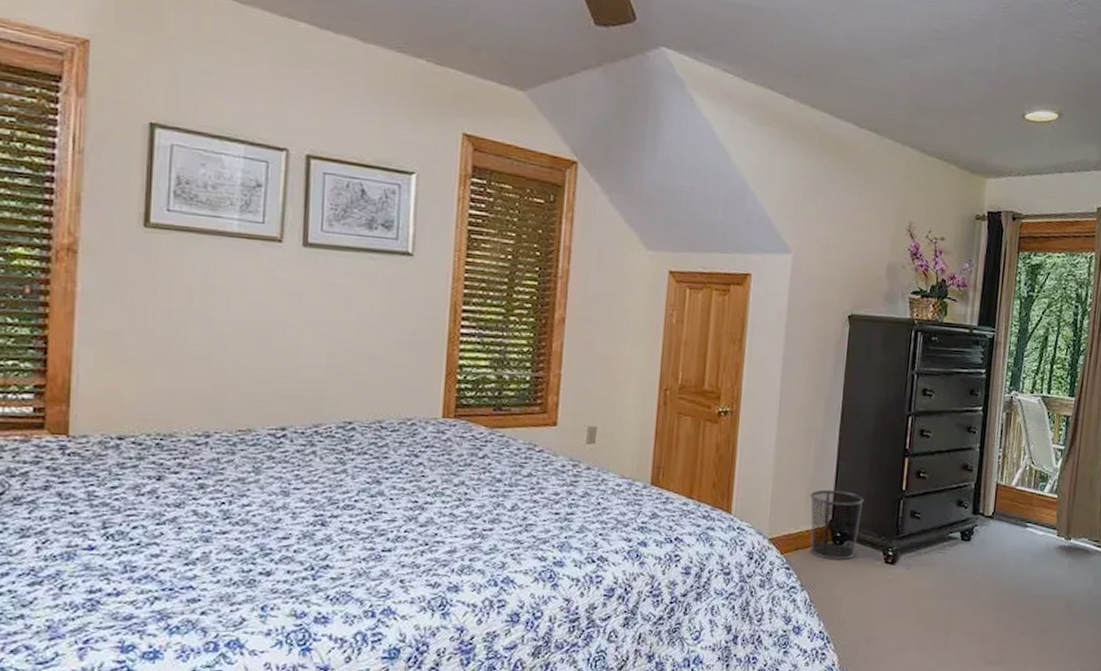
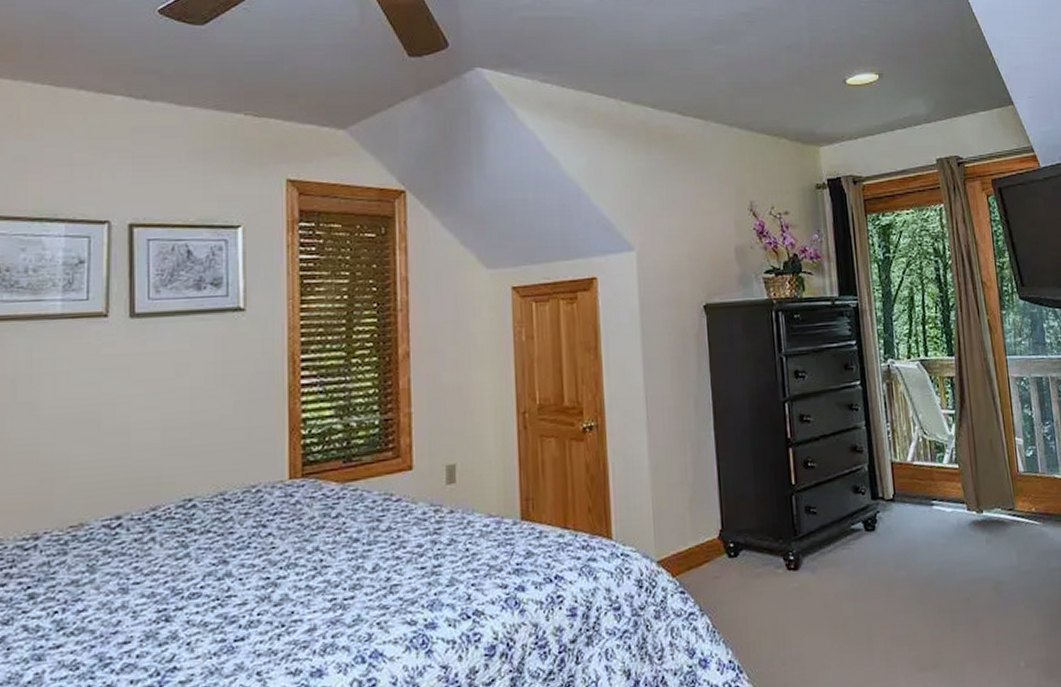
waste bin: present [809,489,864,561] -> none [693,495,754,576]

